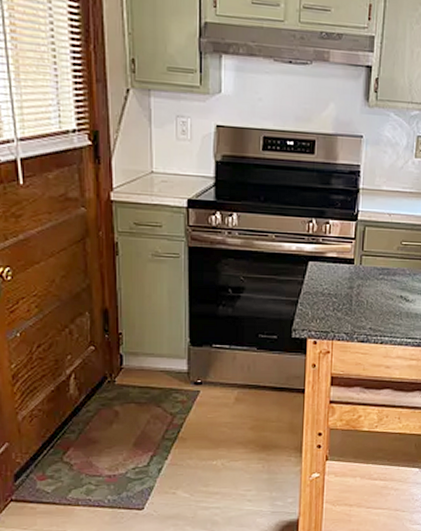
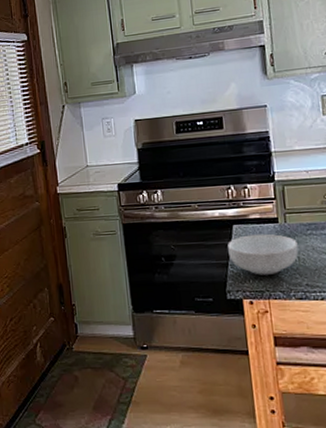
cereal bowl: none [300,273,368,316] -> present [227,234,299,275]

